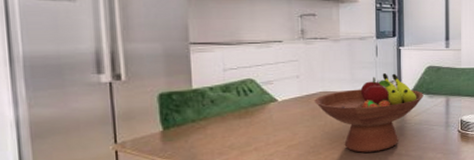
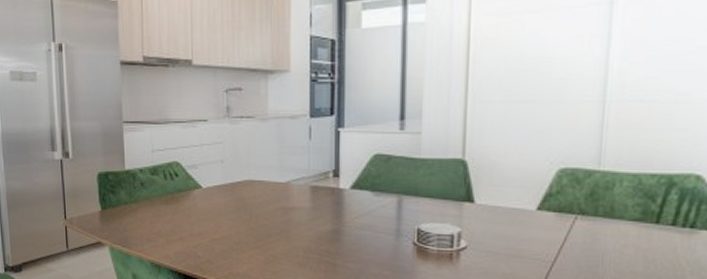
fruit bowl: present [314,73,424,153] -> none [239,161,368,258]

